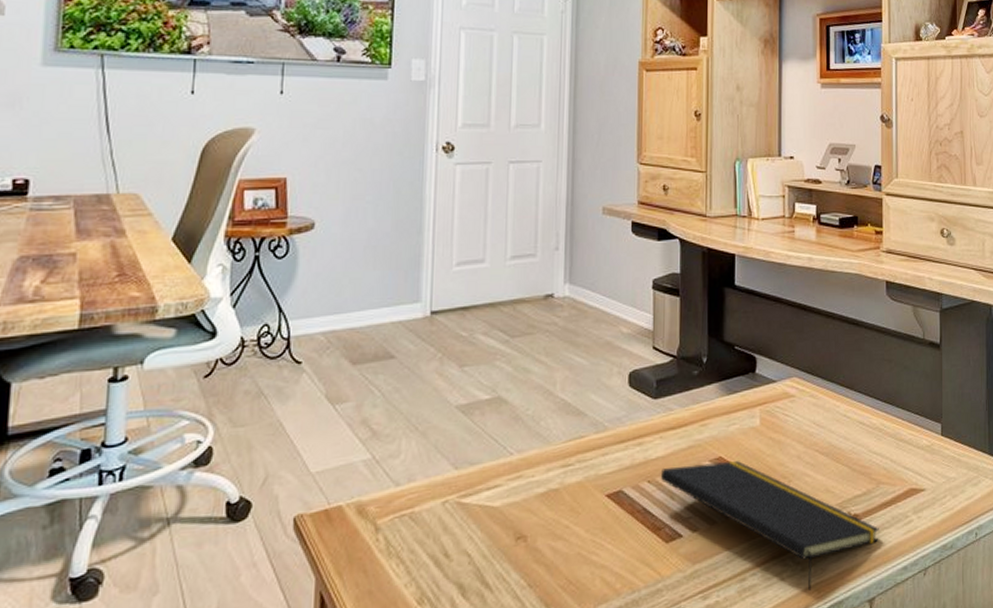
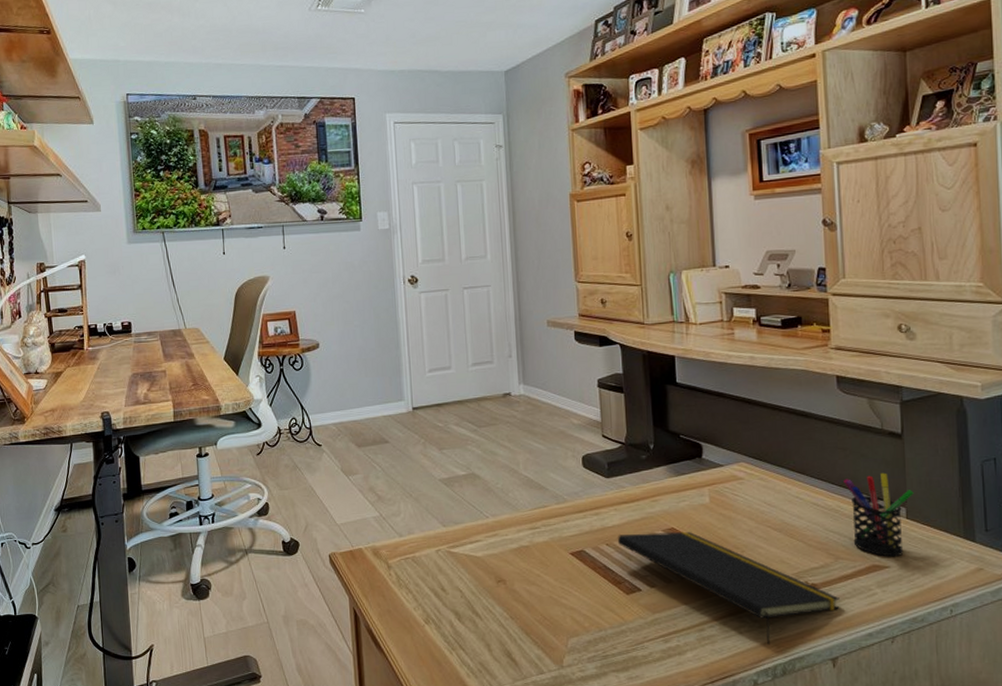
pen holder: none [888,386,948,479] -> present [844,472,914,557]

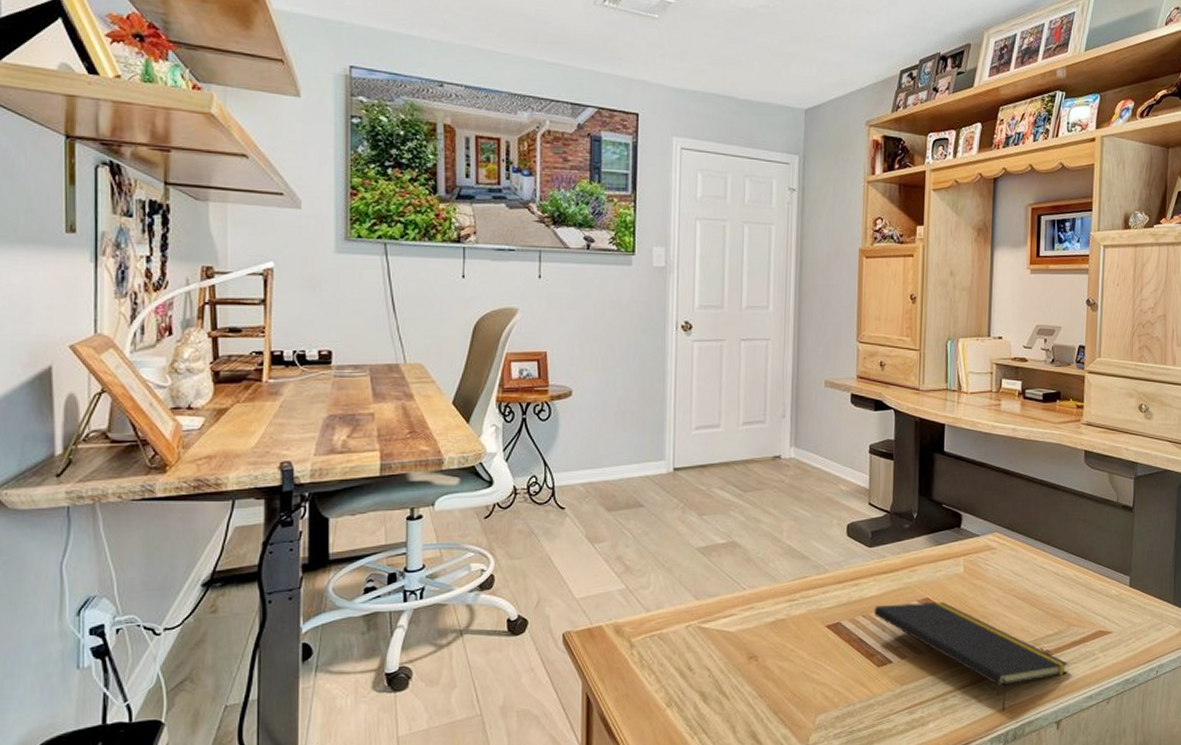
pen holder: present [844,472,914,557] -> none [1082,543,1138,623]

